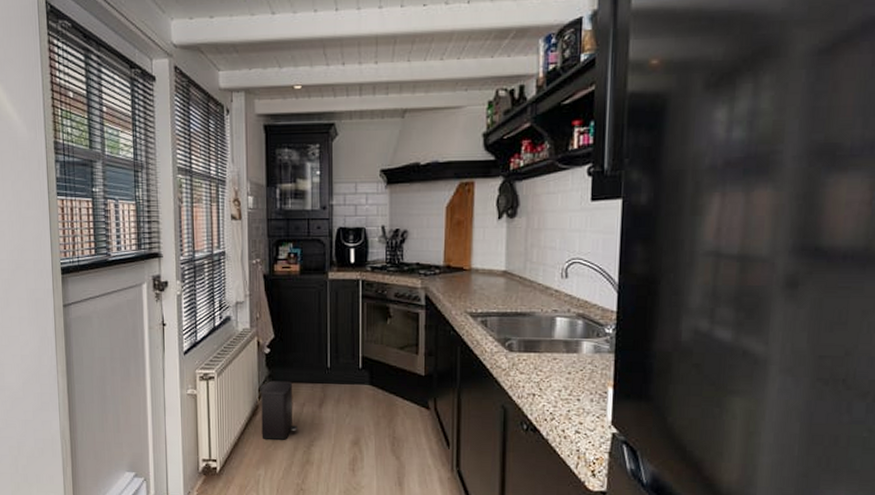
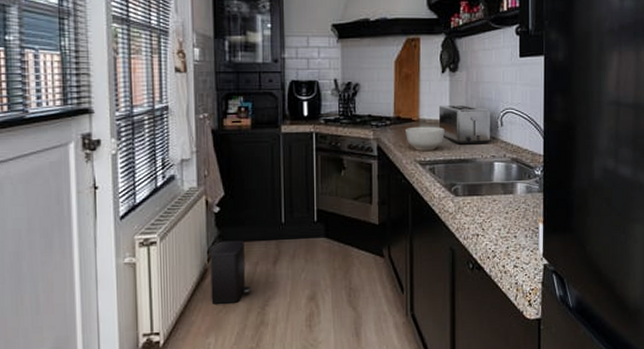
bowl: none [455,276,499,303] -> present [404,126,445,152]
toaster: none [492,253,553,297] -> present [438,104,490,145]

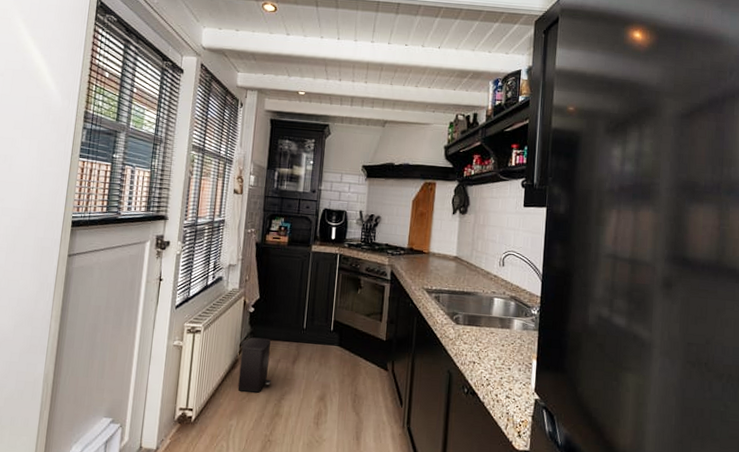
bowl: present [404,126,445,152] -> none [416,258,451,281]
toaster: present [438,104,490,145] -> none [446,242,494,281]

